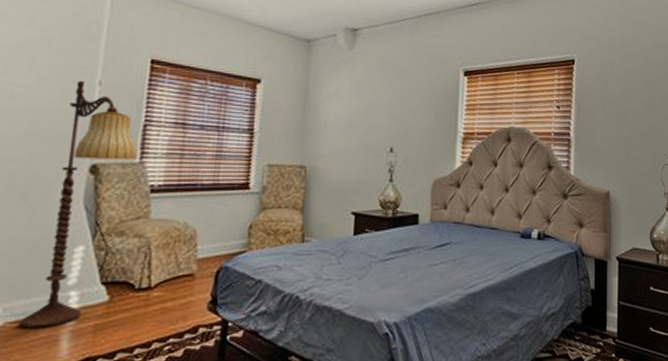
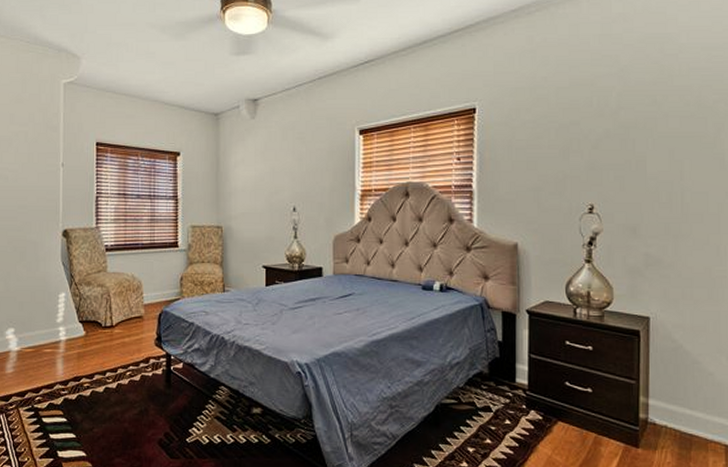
floor lamp: present [19,80,138,329] -> none [30,163,94,353]

